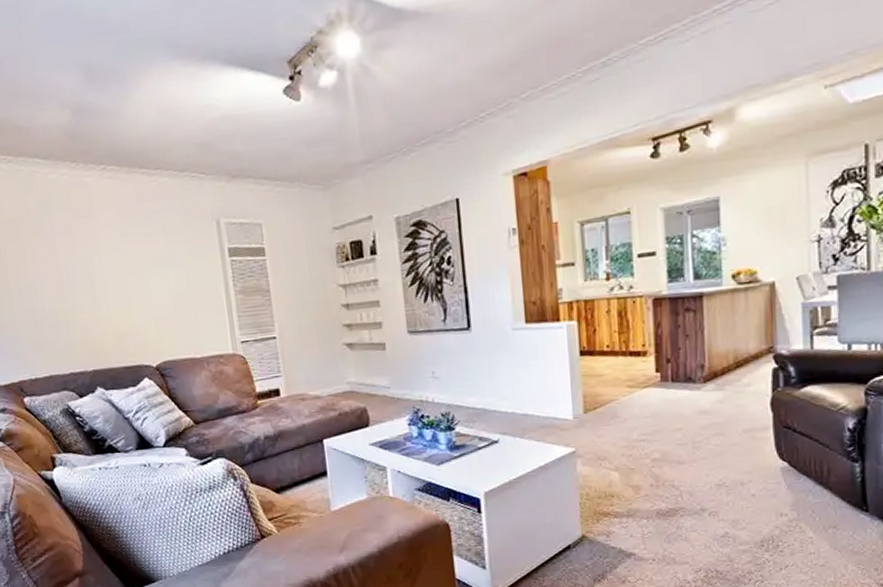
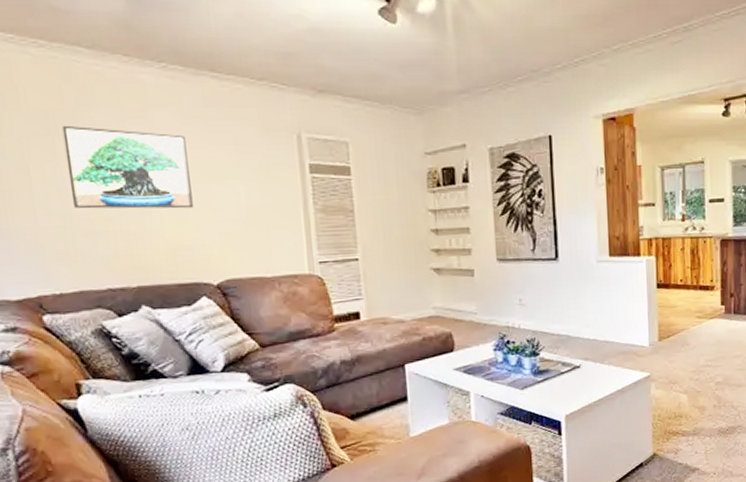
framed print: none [29,229,133,303] -> present [62,125,193,209]

